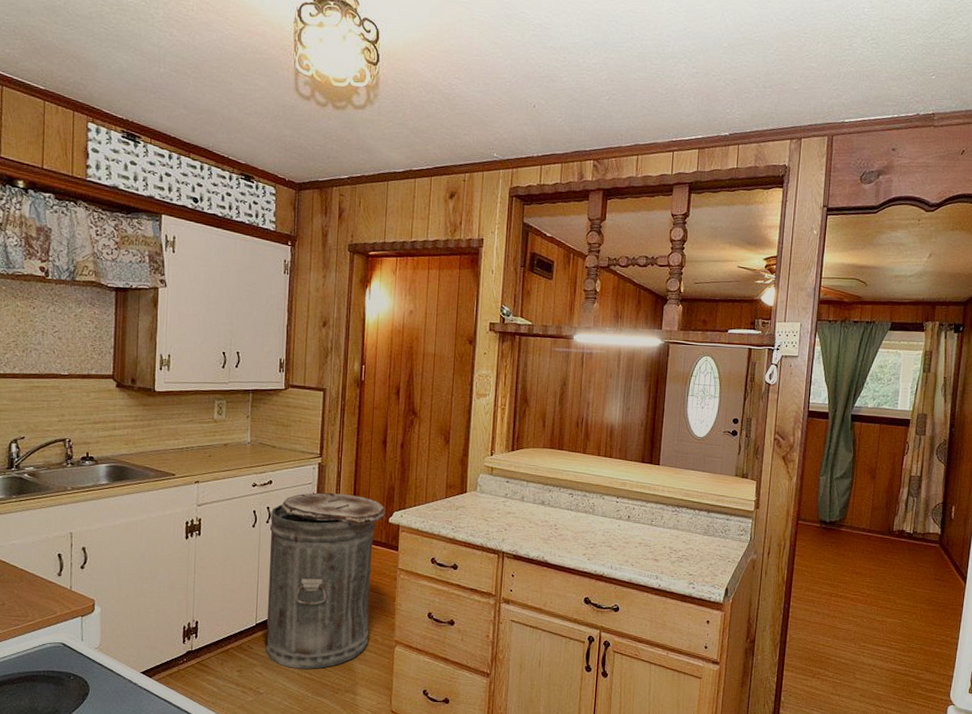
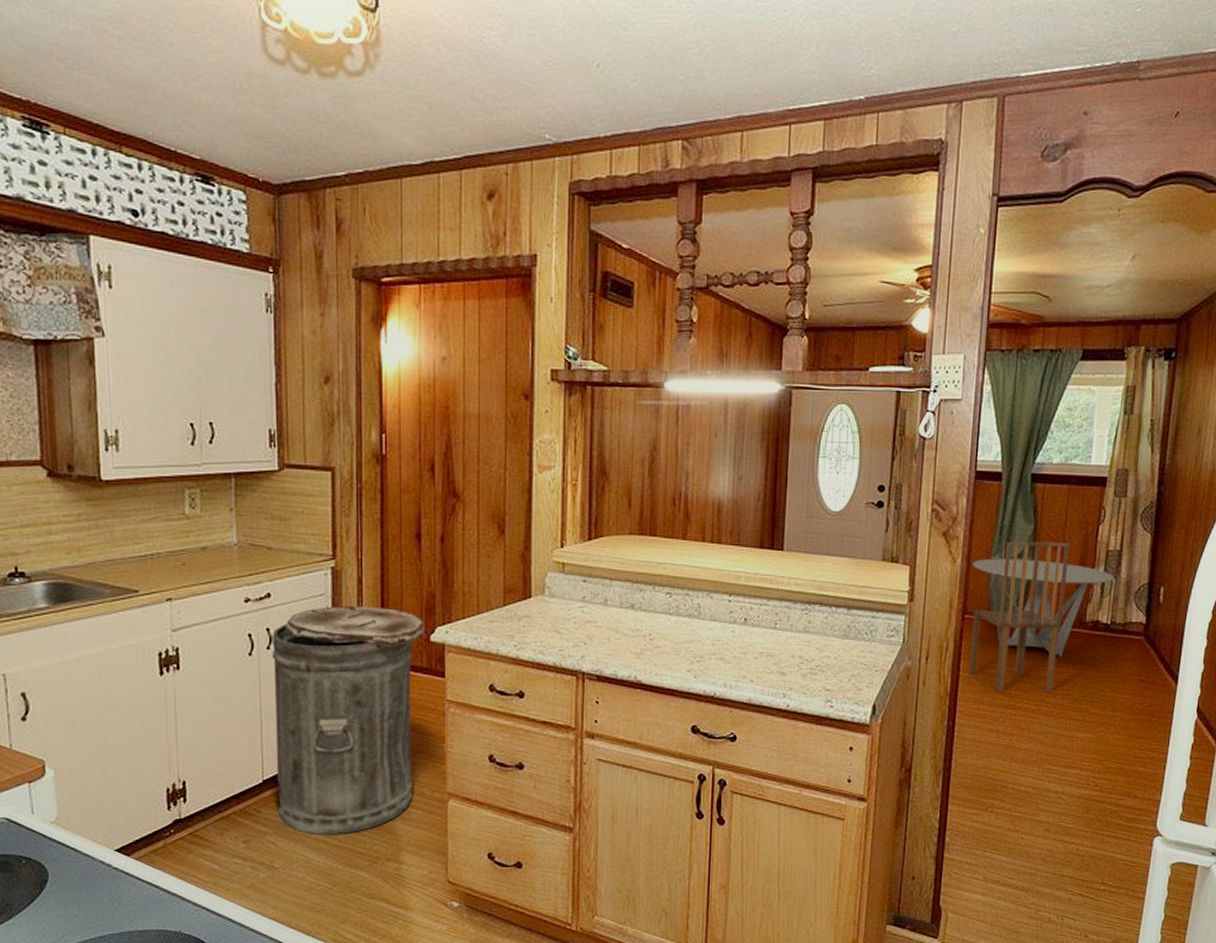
dining chair: none [801,466,881,584] -> present [969,541,1070,692]
coffee table: none [805,478,915,558] -> present [972,558,1114,658]

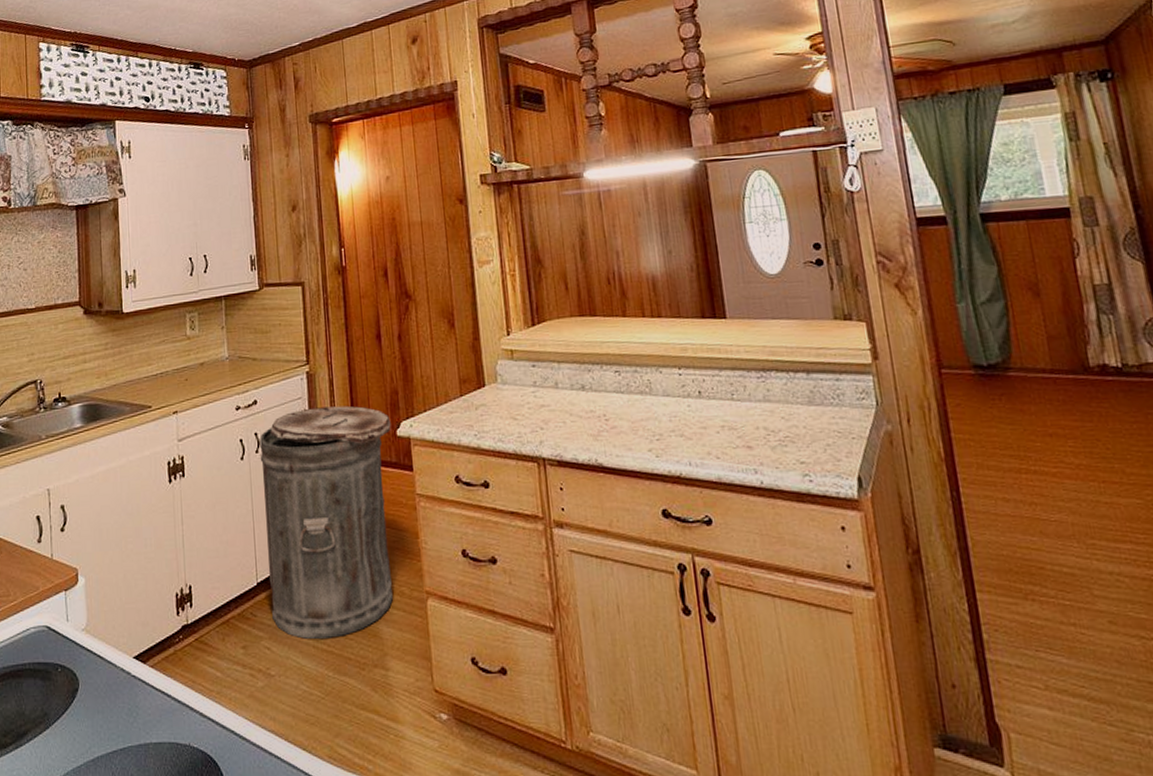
dining chair: present [969,541,1070,692] -> none [948,282,1071,454]
coffee table: present [972,558,1114,658] -> none [936,303,1110,410]

